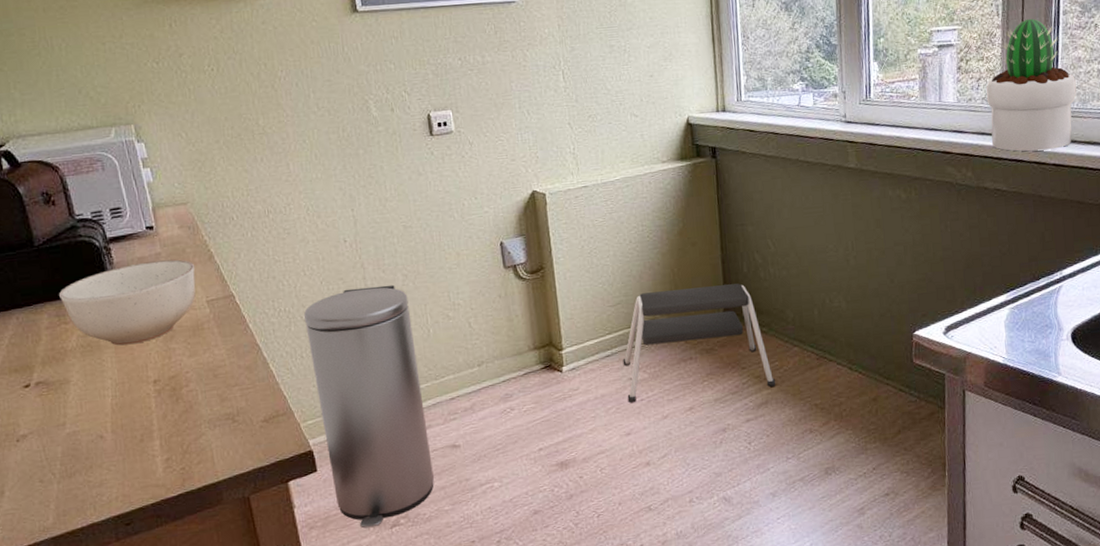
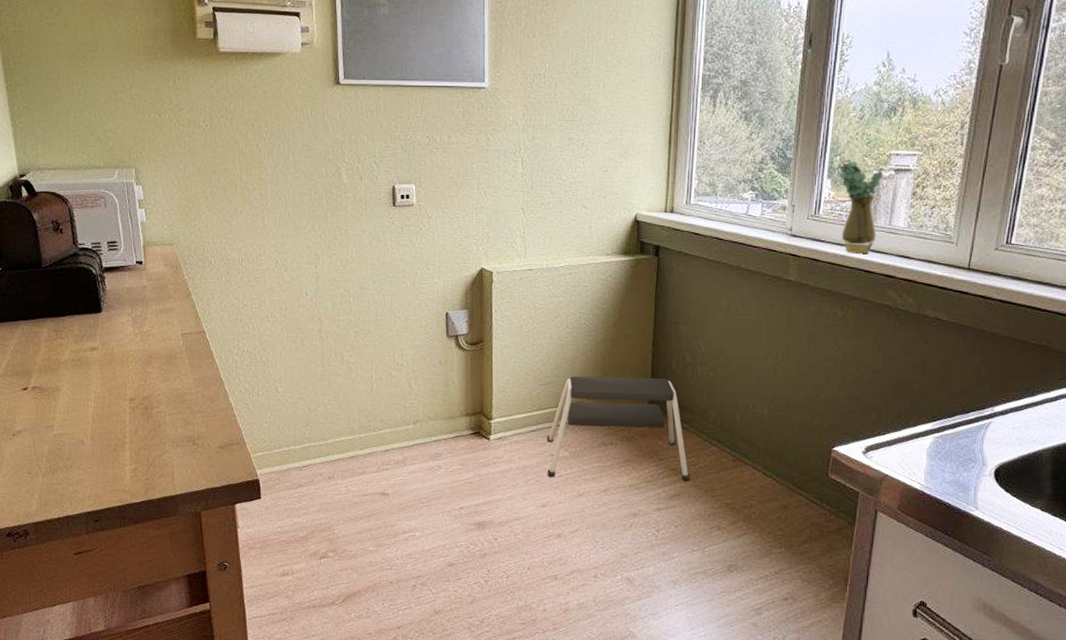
bowl: present [59,259,196,346] -> none [59,293,175,364]
pedal bin: present [303,284,434,529] -> none [263,338,363,556]
vase: none [882,39,929,135] -> present [838,157,883,255]
potted cactus: present [986,18,1077,152] -> none [937,151,1036,285]

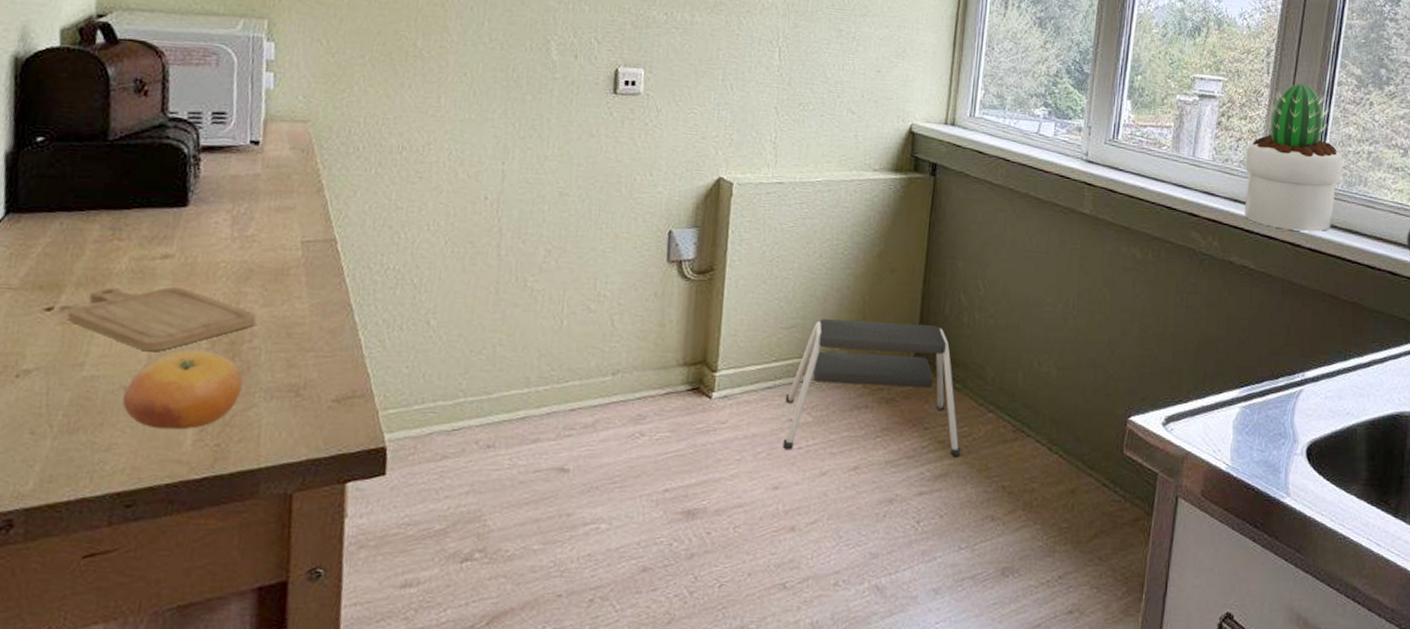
chopping board: none [37,371,159,416] -> present [67,287,257,352]
fruit: none [82,414,157,470] -> present [122,349,243,430]
vase: present [838,157,883,255] -> none [1139,77,1187,188]
potted cactus: none [937,151,1036,285] -> present [1244,83,1344,232]

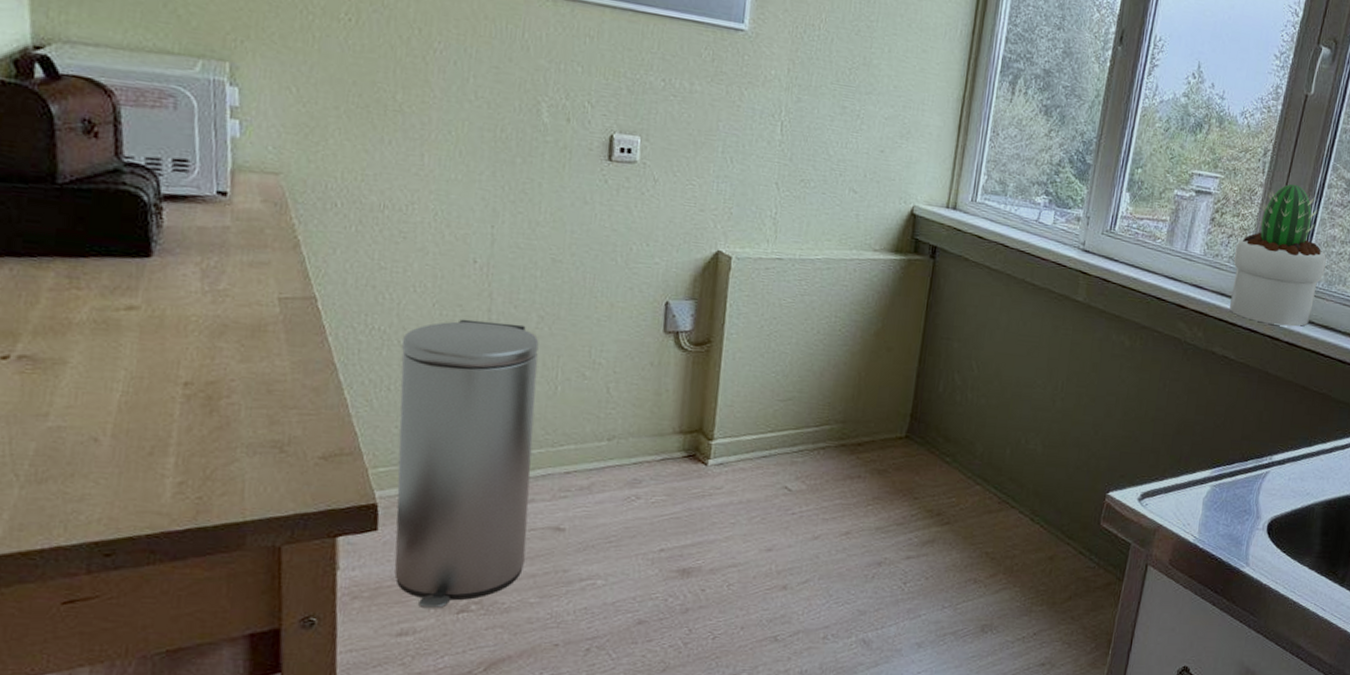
chopping board: present [67,287,257,352] -> none [26,337,234,404]
fruit: present [122,349,243,430] -> none [93,403,223,483]
pedal bin: none [400,255,546,558] -> present [394,319,539,609]
step stool: present [782,319,961,456] -> none [776,393,949,525]

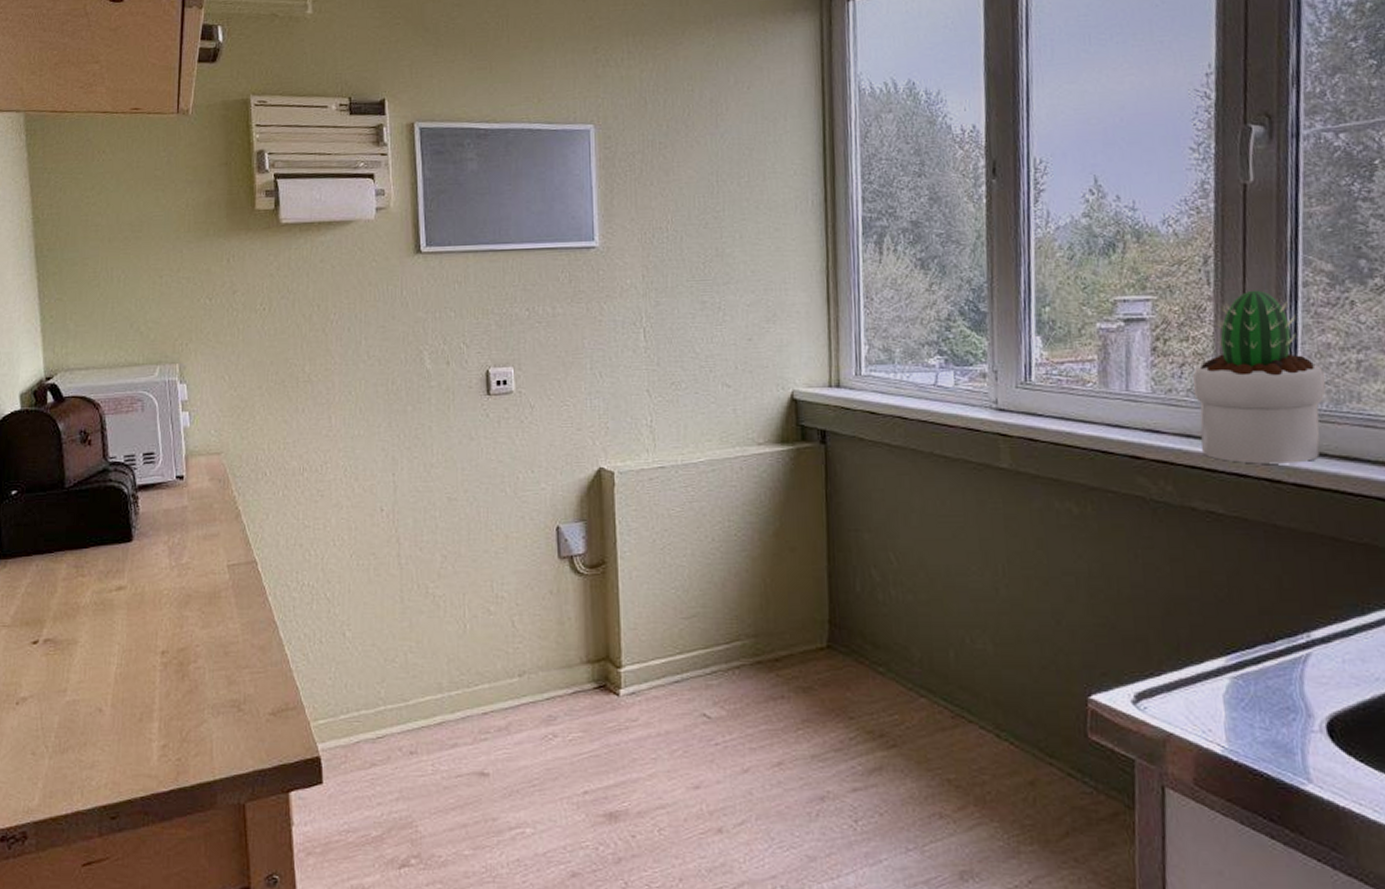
pedal bin: present [394,319,539,609] -> none [327,566,455,864]

